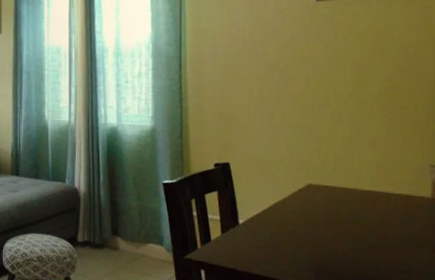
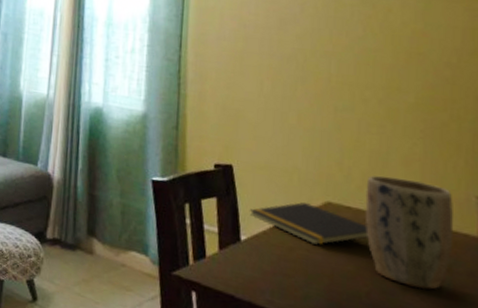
notepad: none [245,186,343,221] -> present [249,202,369,246]
plant pot: none [339,157,412,245] -> present [364,175,454,290]

